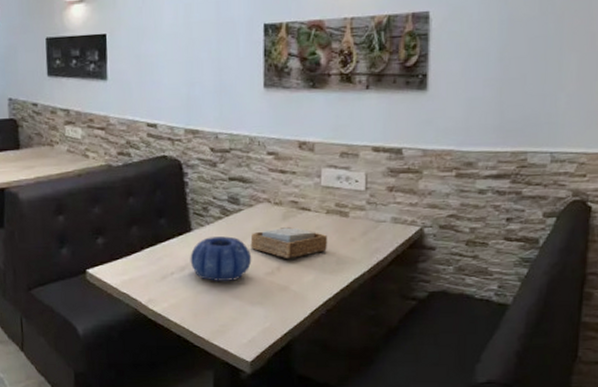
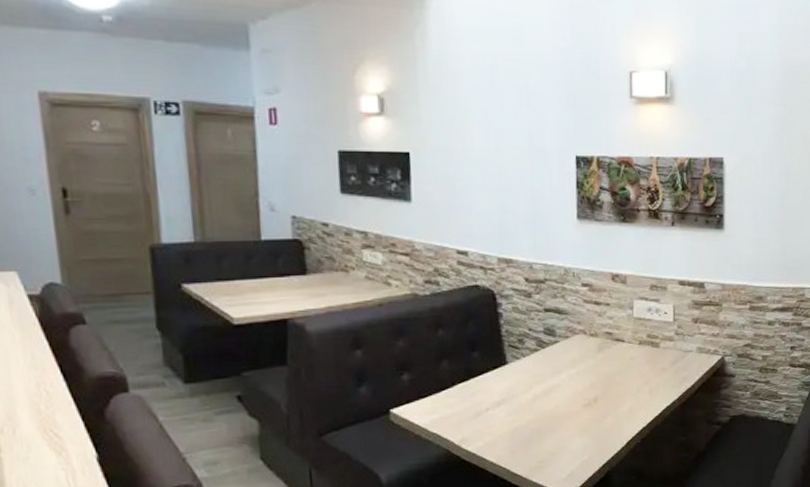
decorative bowl: present [190,236,252,281] -> none [505,369,569,416]
napkin holder: present [250,226,328,259] -> none [567,357,642,391]

